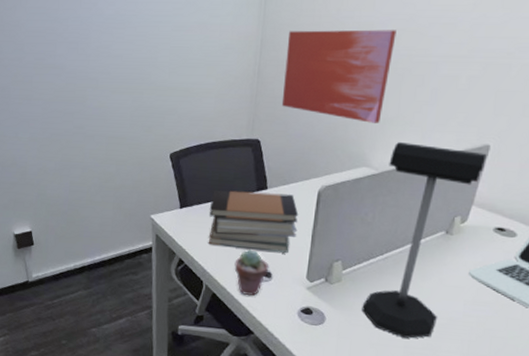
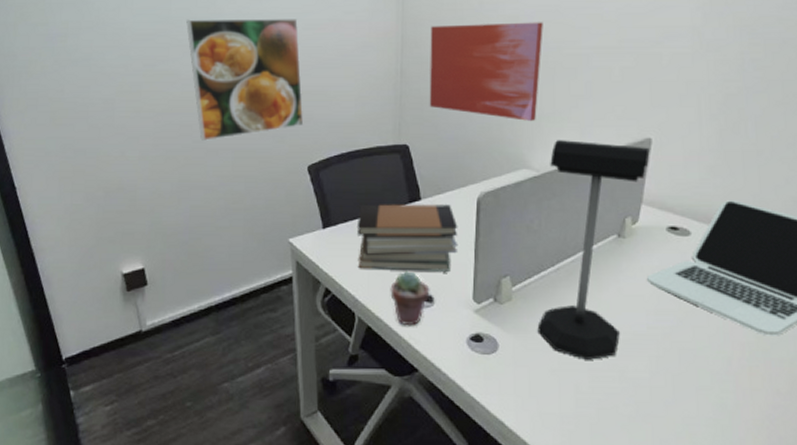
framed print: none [71,19,170,127] -> present [186,18,304,141]

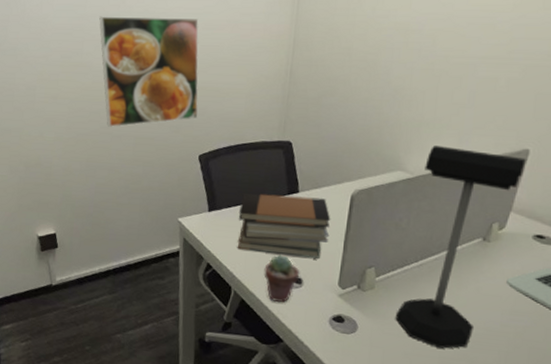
wall art: present [429,22,543,122] -> none [314,29,433,127]

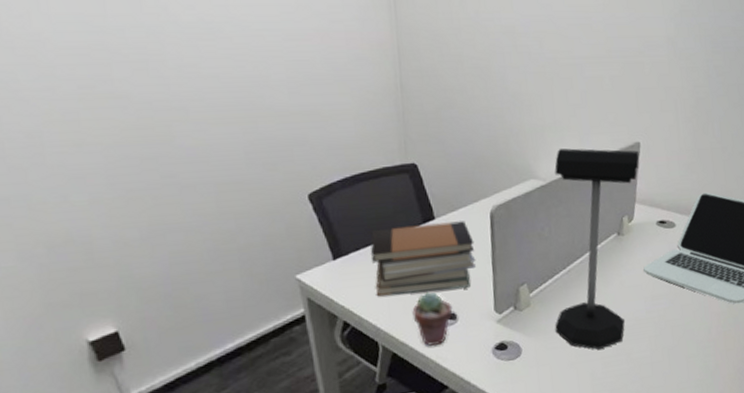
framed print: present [99,16,199,127] -> none [130,27,298,175]

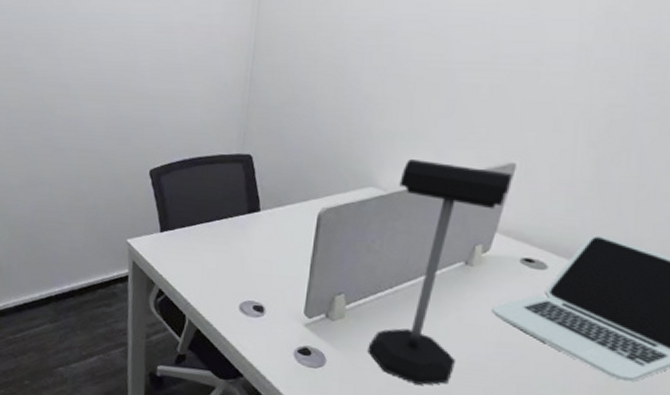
book stack: present [370,221,476,297] -> none [191,211,296,284]
potted succulent: present [412,292,453,347] -> none [221,280,262,333]

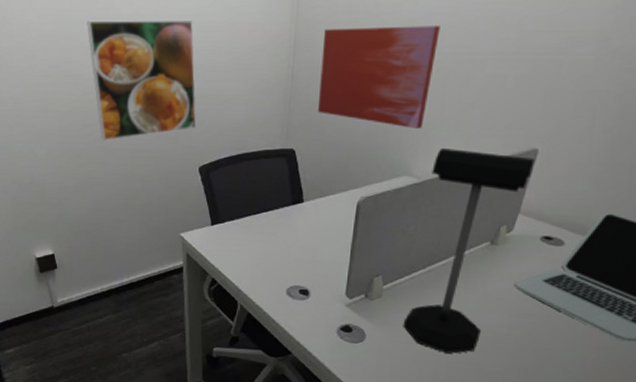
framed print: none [41,18,150,139] -> present [87,20,197,140]
wall art: none [276,32,408,139] -> present [317,25,440,130]

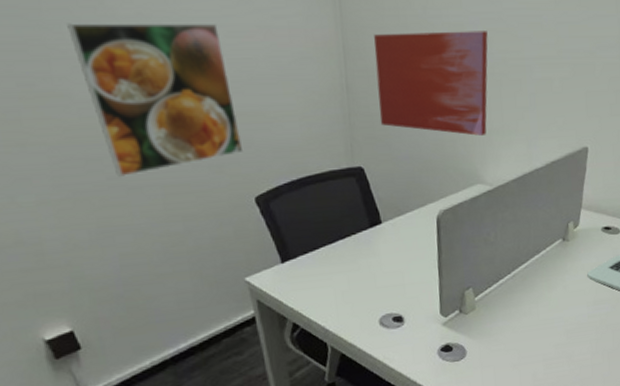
desk lamp: present [403,148,535,354] -> none [499,153,587,352]

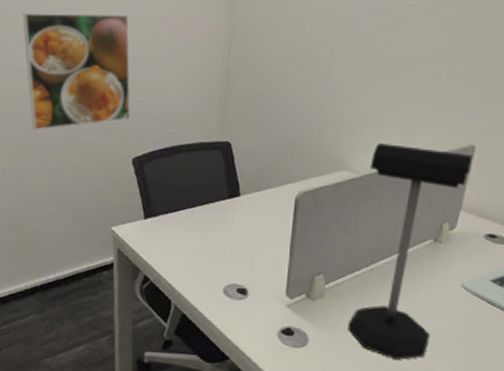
wall art: present [374,31,488,137] -> none [253,25,372,125]
desk lamp: none [499,153,587,352] -> present [348,143,473,360]

